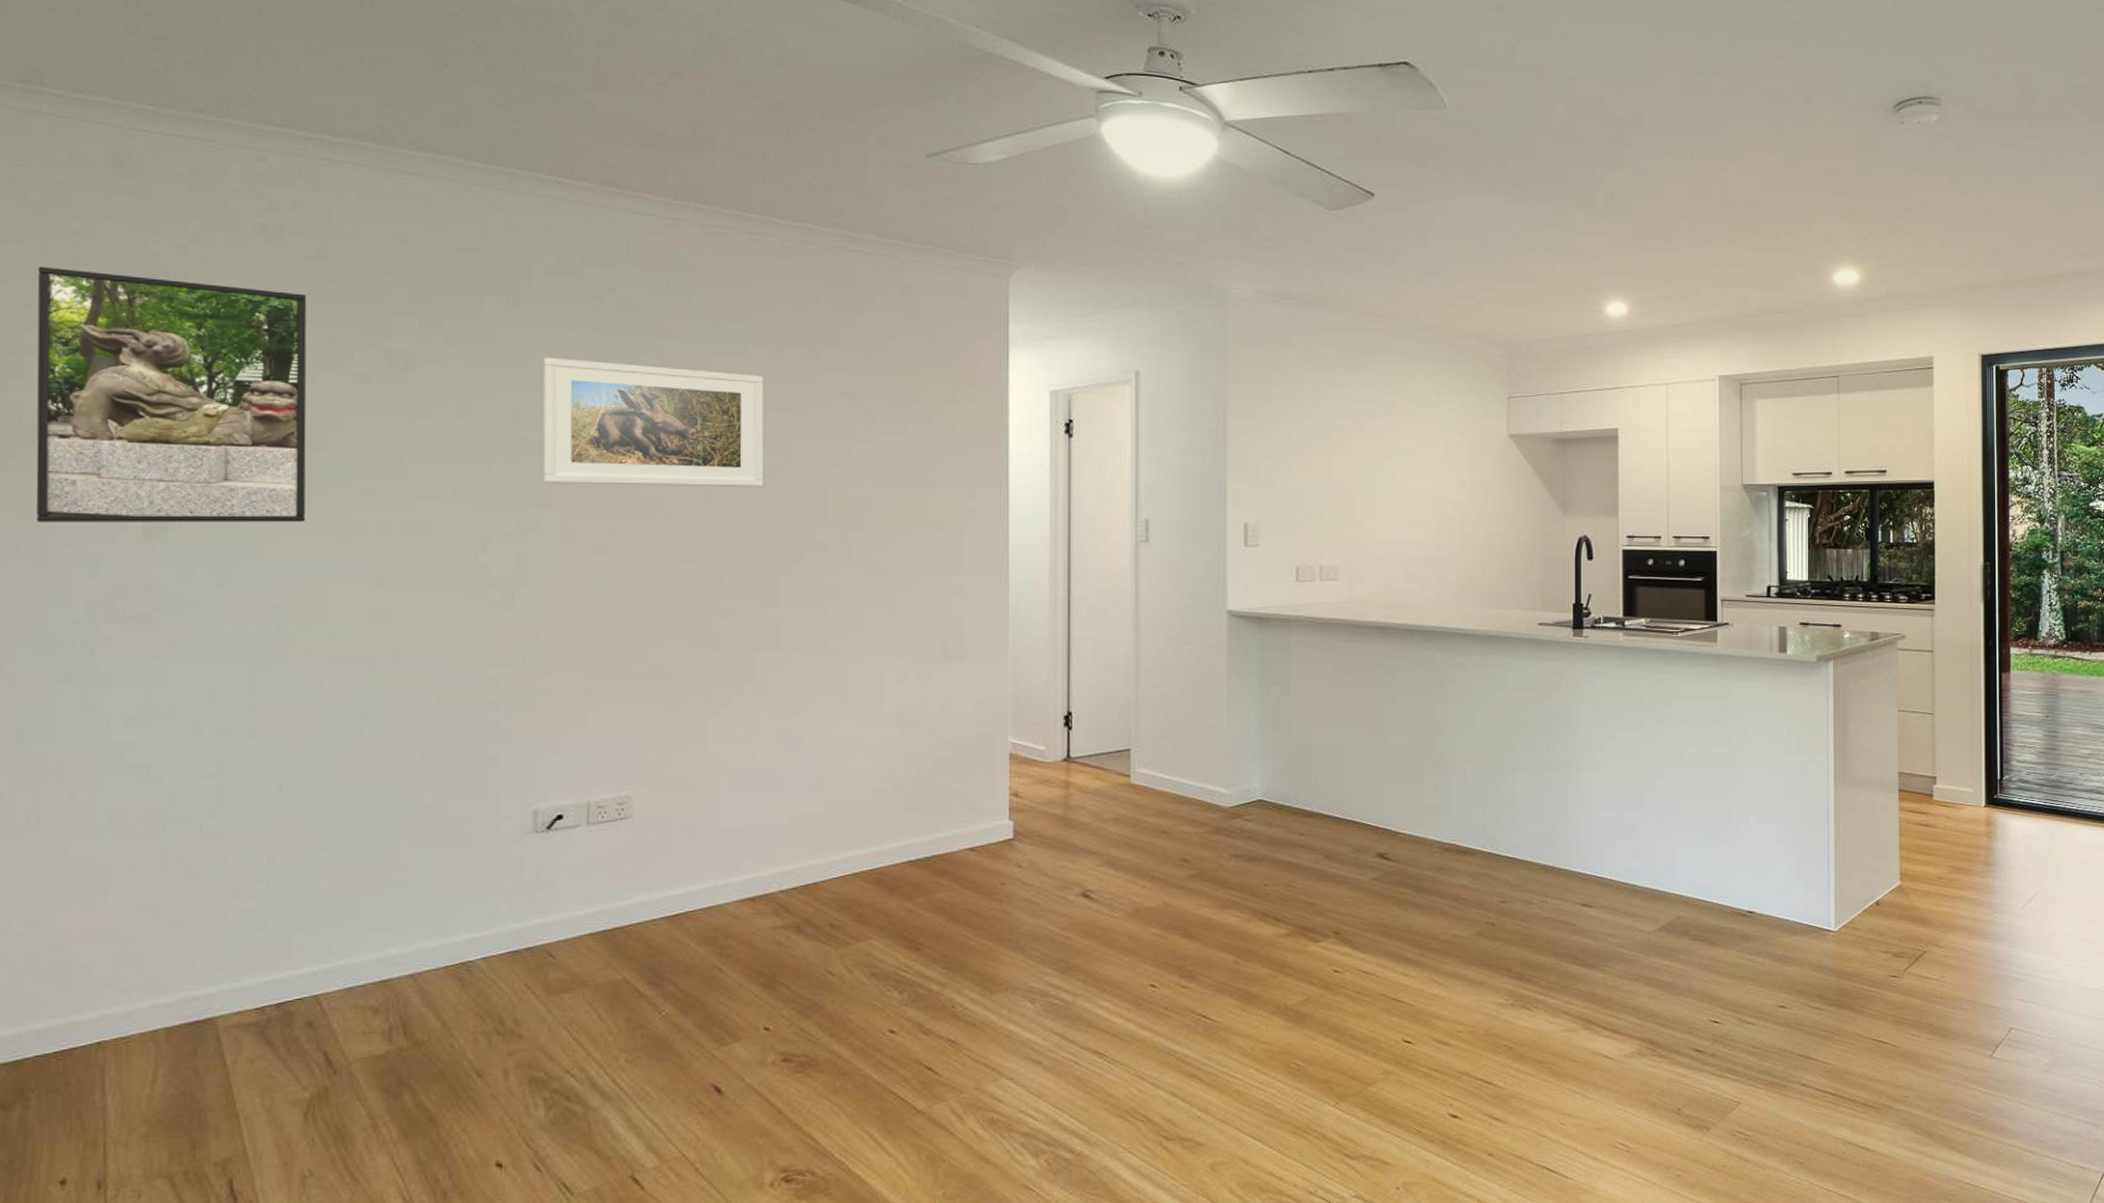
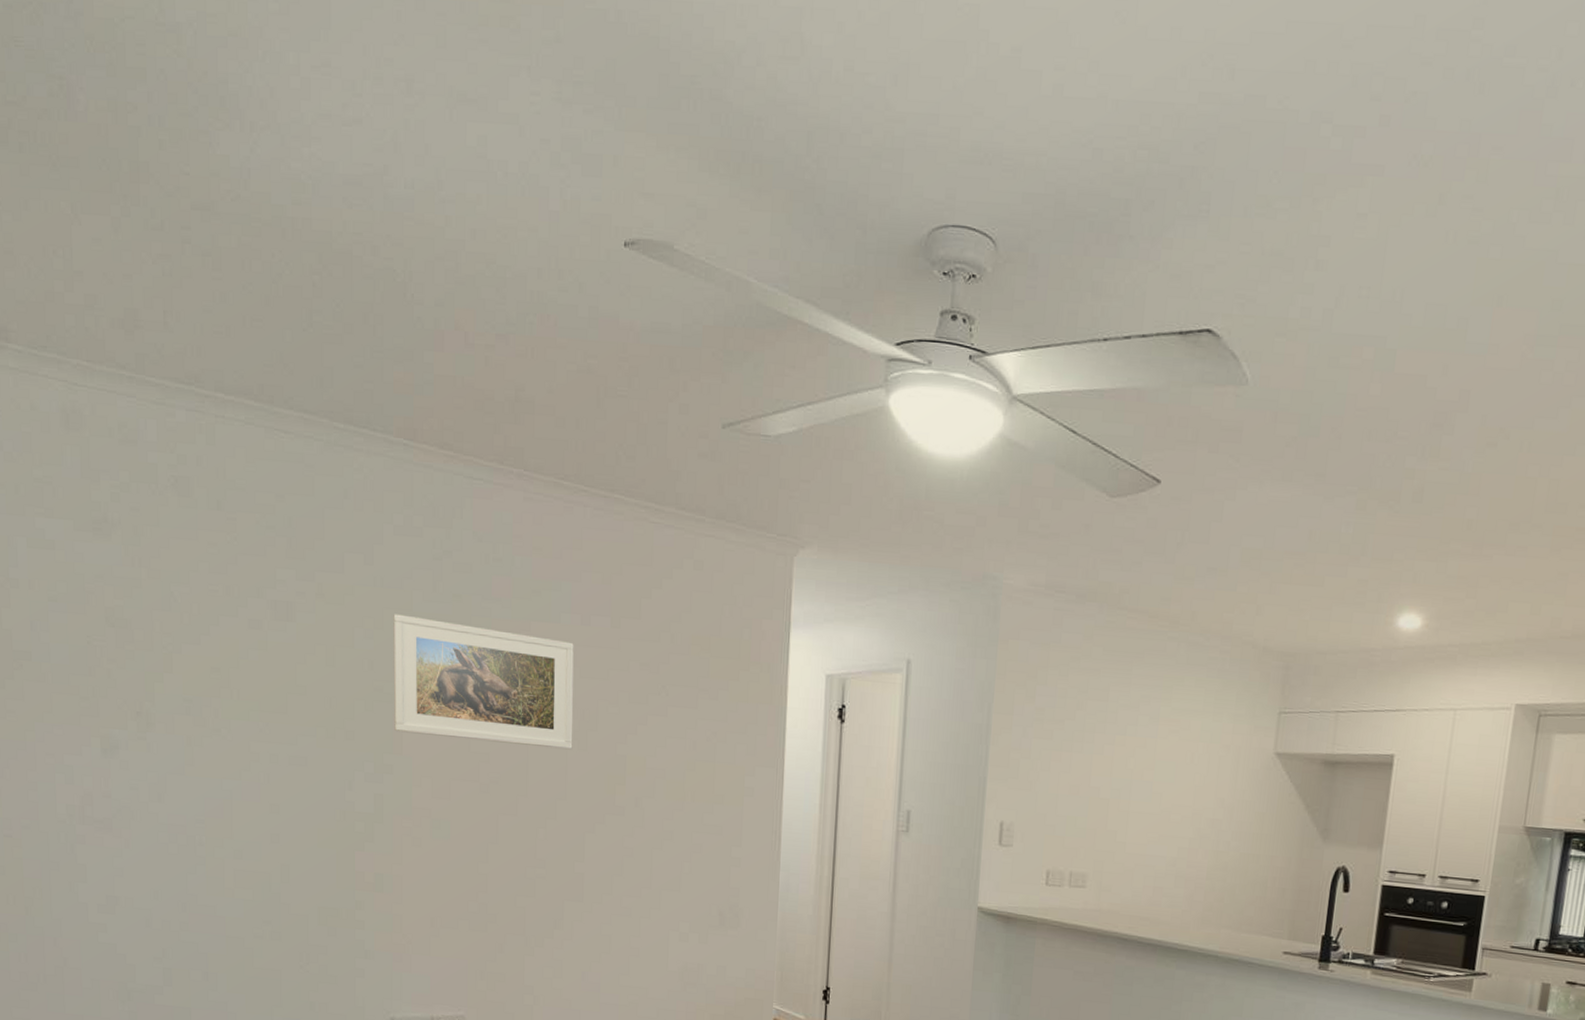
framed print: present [36,266,307,522] -> none [14,509,216,751]

